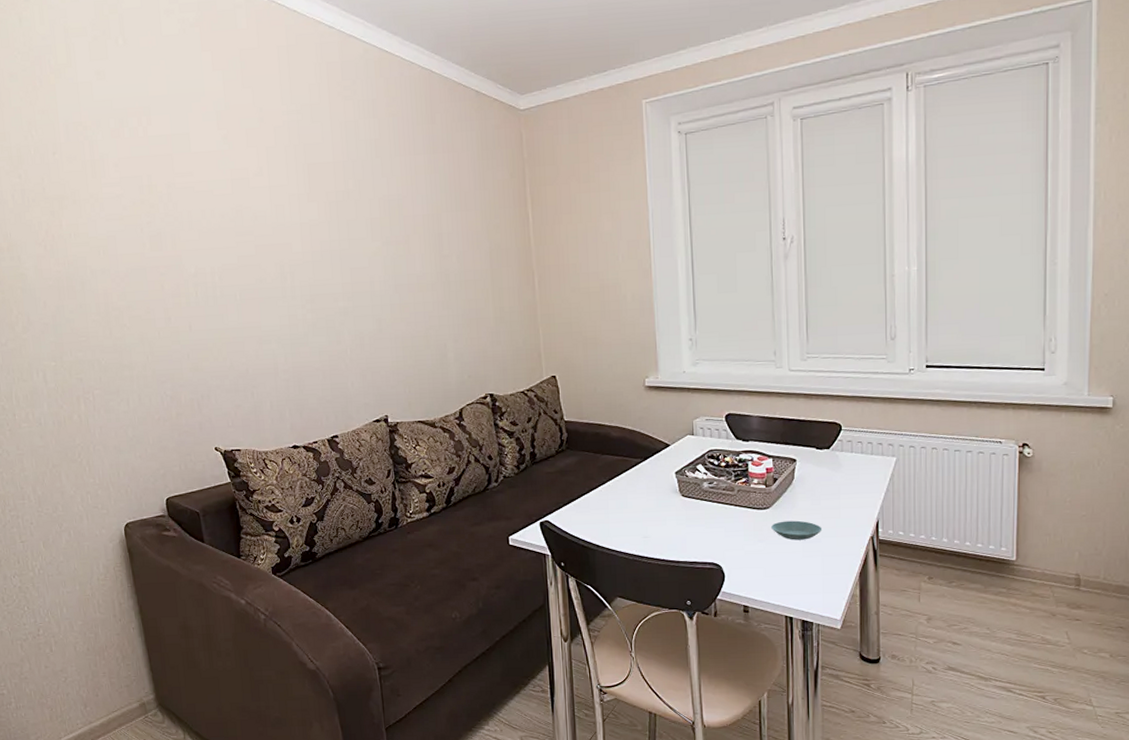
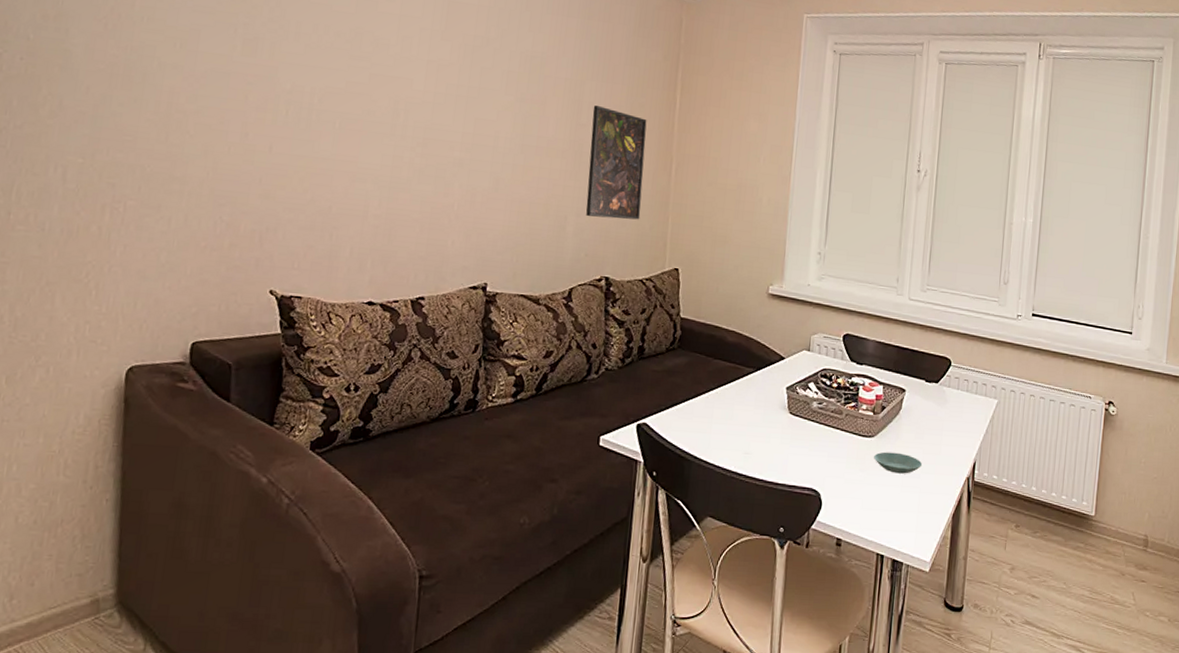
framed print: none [452,234,513,341] -> present [586,105,647,220]

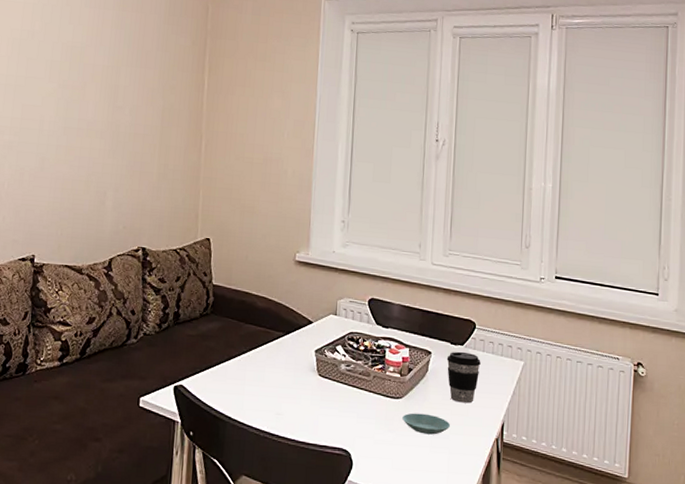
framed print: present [586,105,647,220] -> none [123,88,178,194]
coffee cup: none [920,389,955,442] -> present [446,351,481,404]

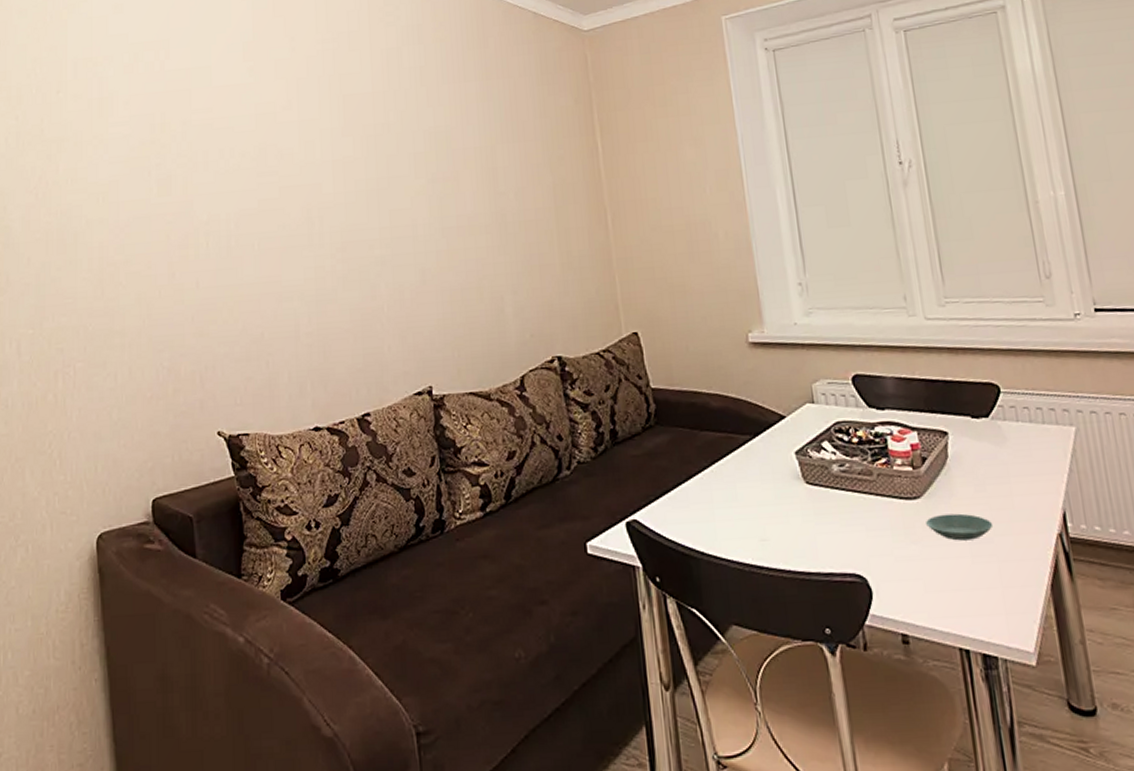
coffee cup: present [446,351,481,404] -> none [969,425,1019,493]

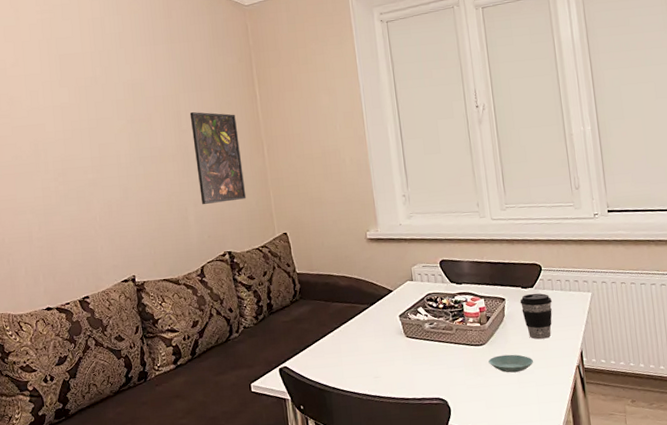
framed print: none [509,168,583,293] -> present [189,111,247,205]
coffee cup: none [969,425,1019,493] -> present [520,293,552,340]

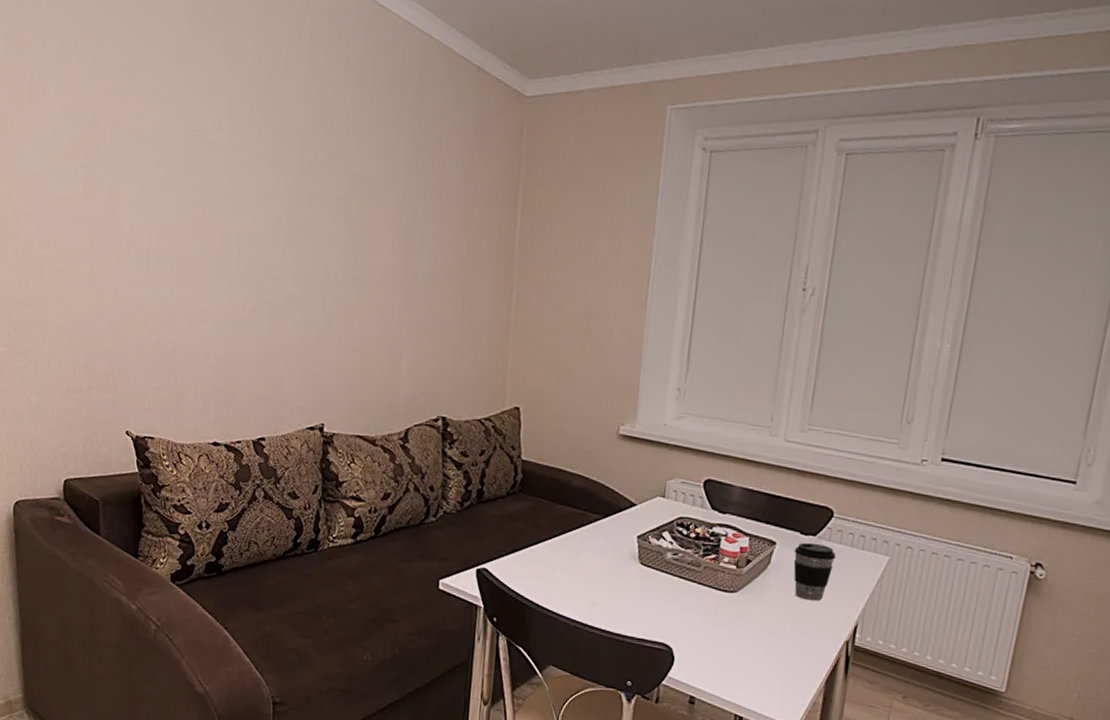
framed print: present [189,111,247,205] -> none [420,229,485,355]
saucer: present [488,354,534,373] -> none [735,608,793,634]

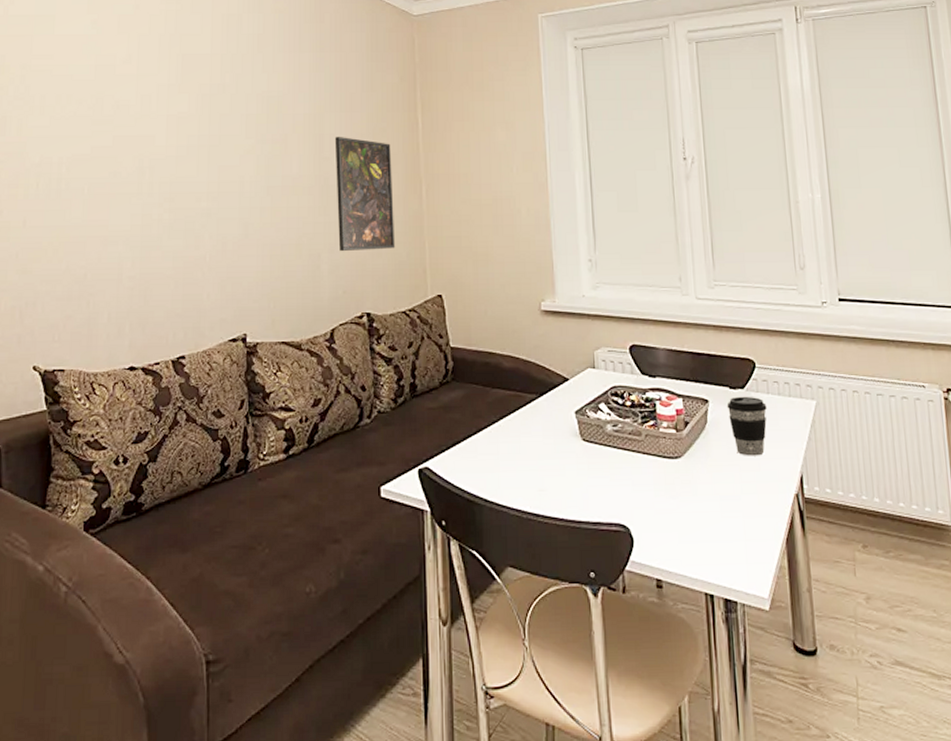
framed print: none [420,229,485,355] -> present [334,136,396,252]

